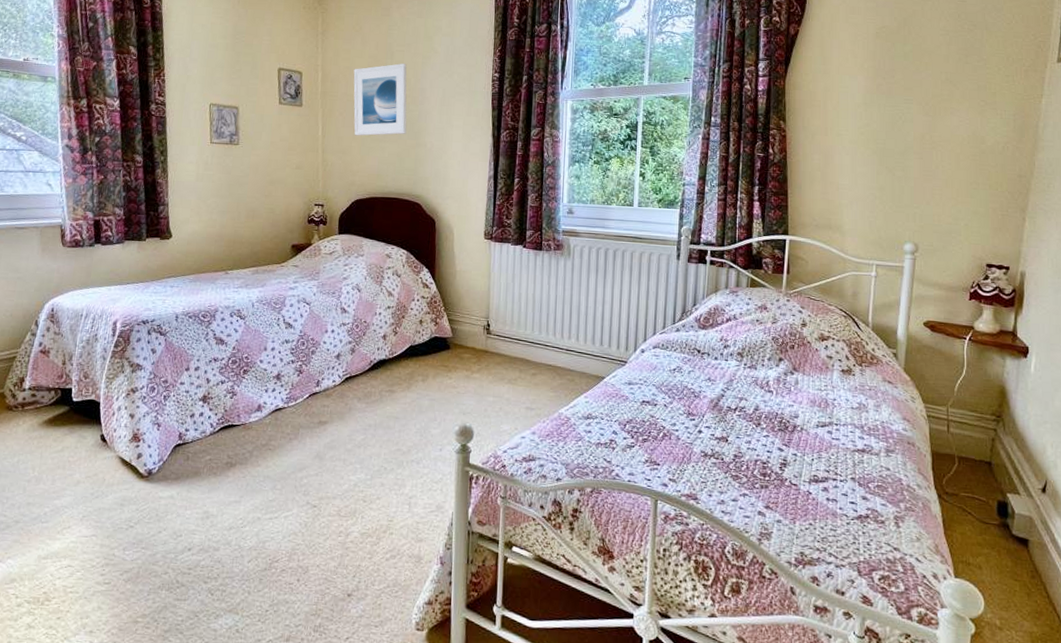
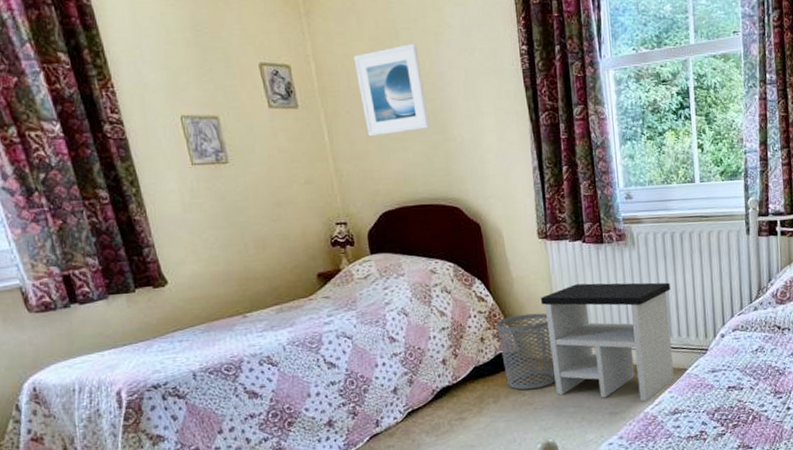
waste bin: none [435,304,482,375] -> present [496,313,556,390]
side table: none [478,284,598,403] -> present [541,282,674,402]

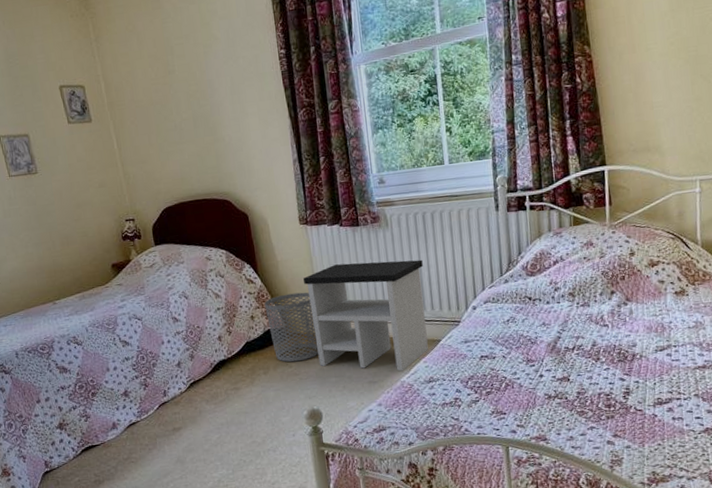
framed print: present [353,43,430,137] -> none [136,56,202,143]

